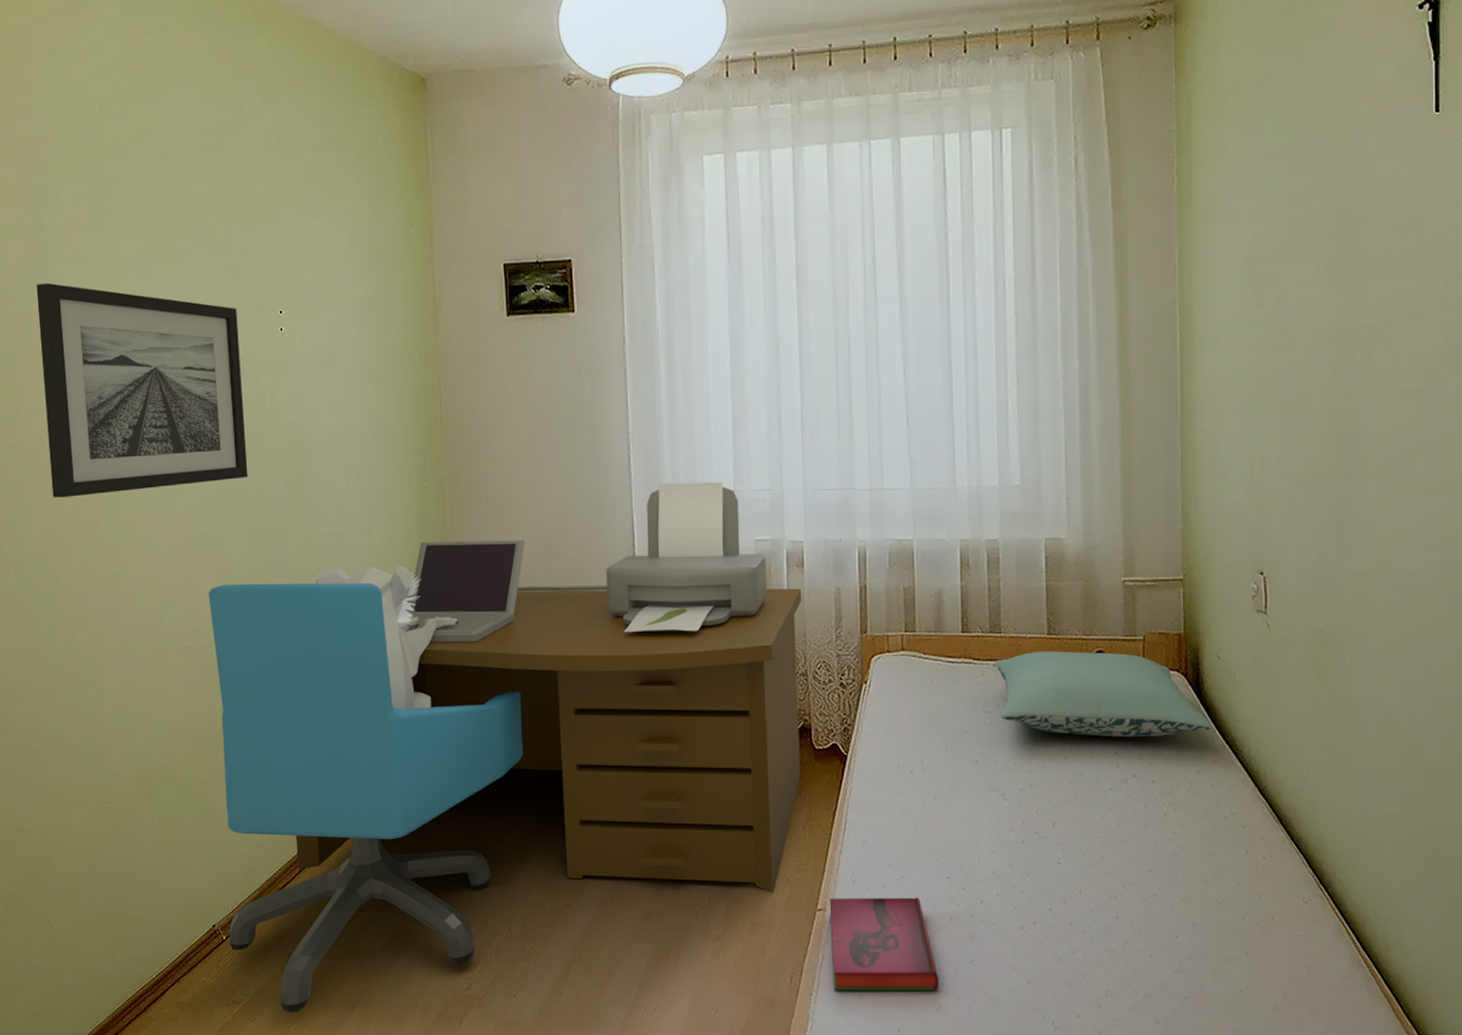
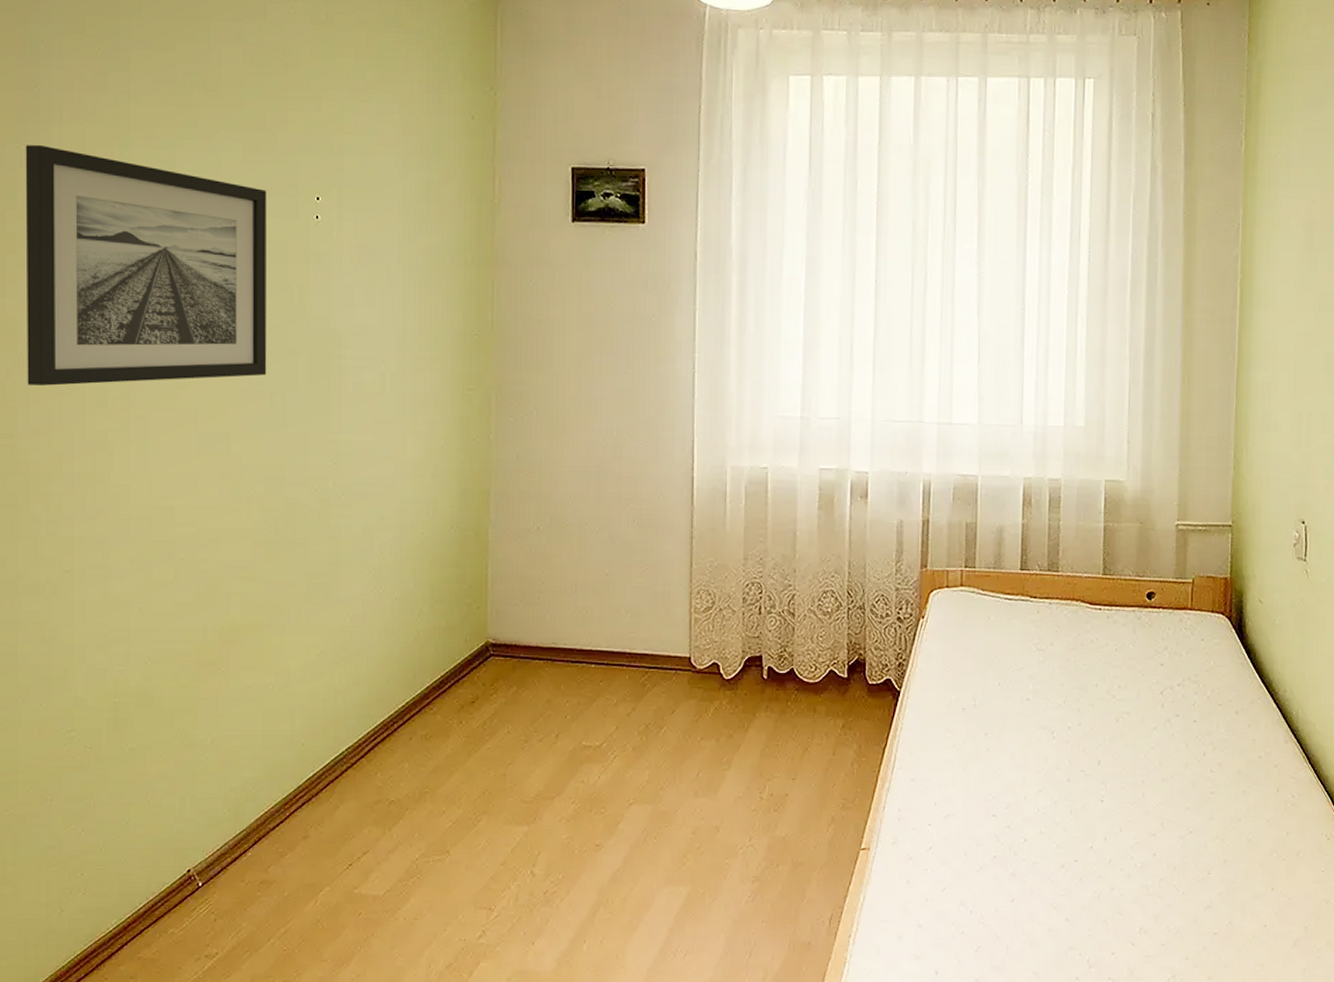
desk: present [208,481,802,1013] -> none [205,405,864,968]
hardback book: present [829,897,940,991] -> none [873,835,980,932]
pillow: present [994,651,1212,738] -> none [1050,590,1251,678]

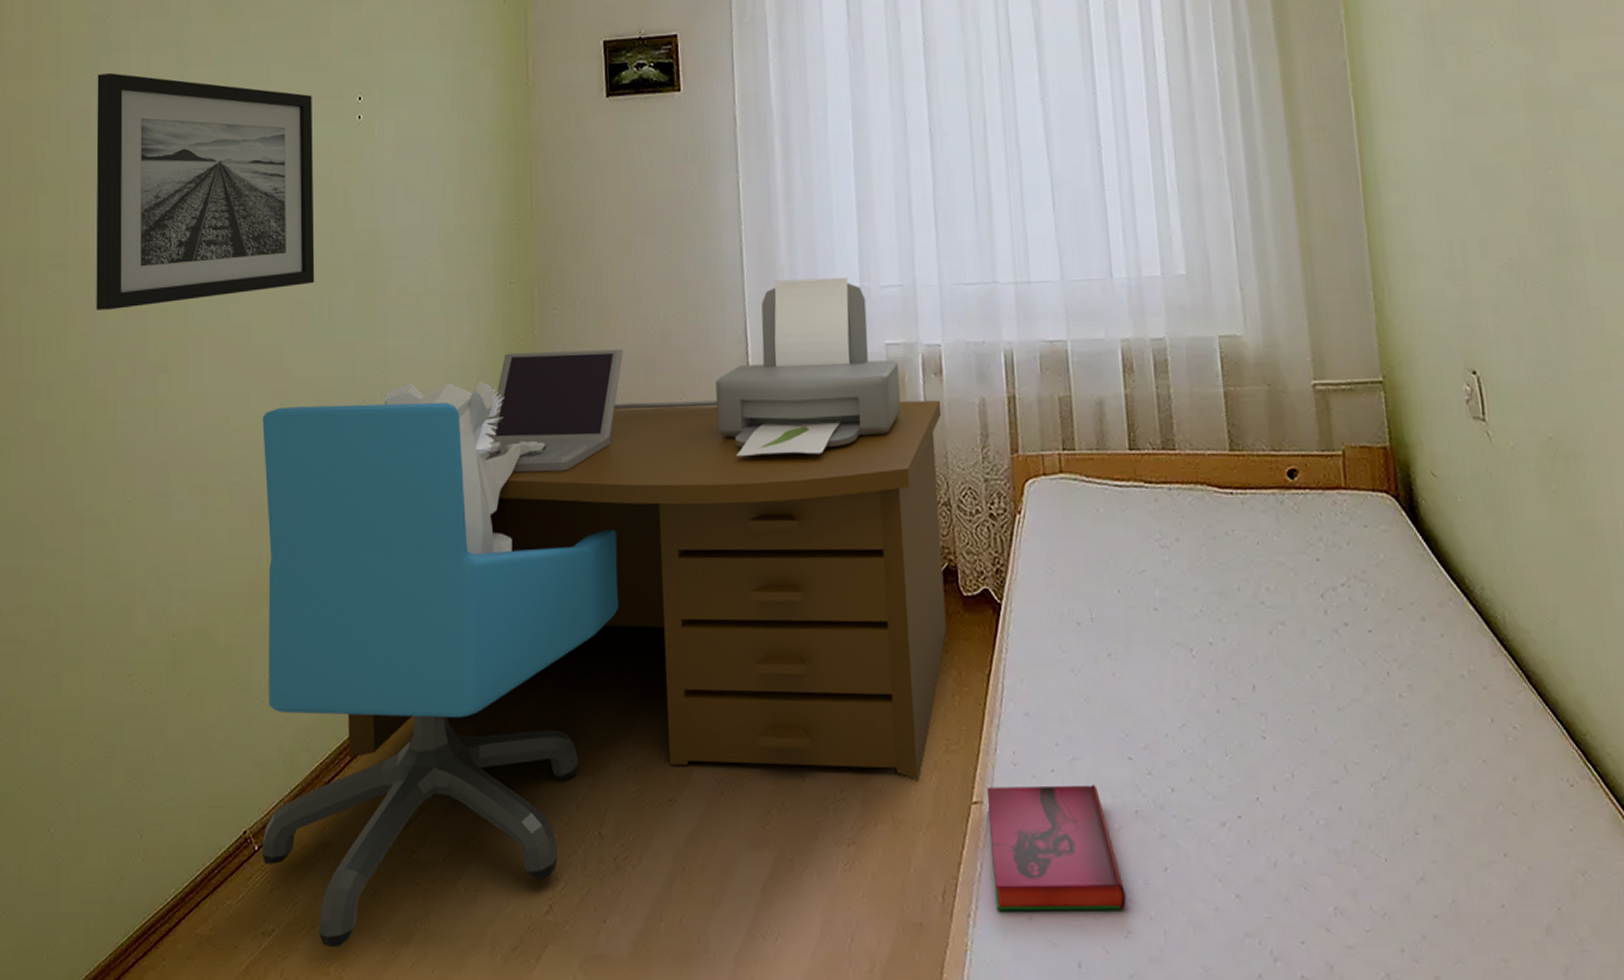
desk: none [205,405,864,968] -> present [261,277,947,948]
hardback book: none [873,835,980,932] -> present [986,784,1127,911]

